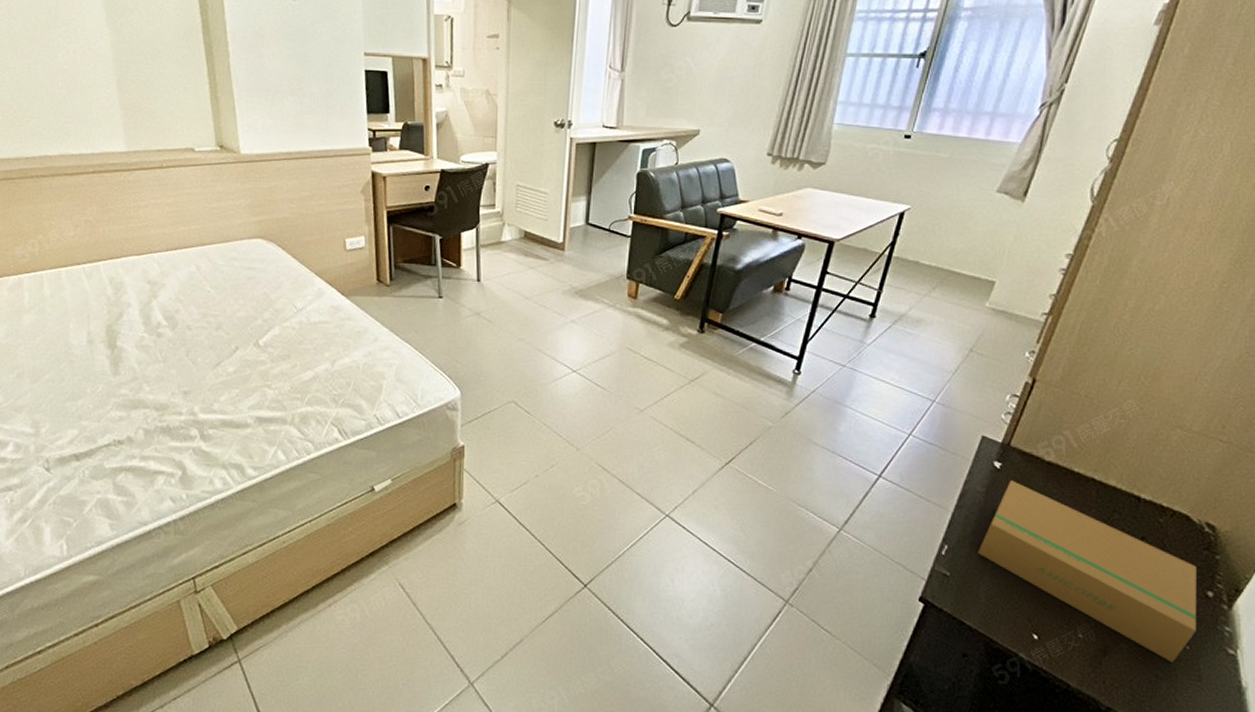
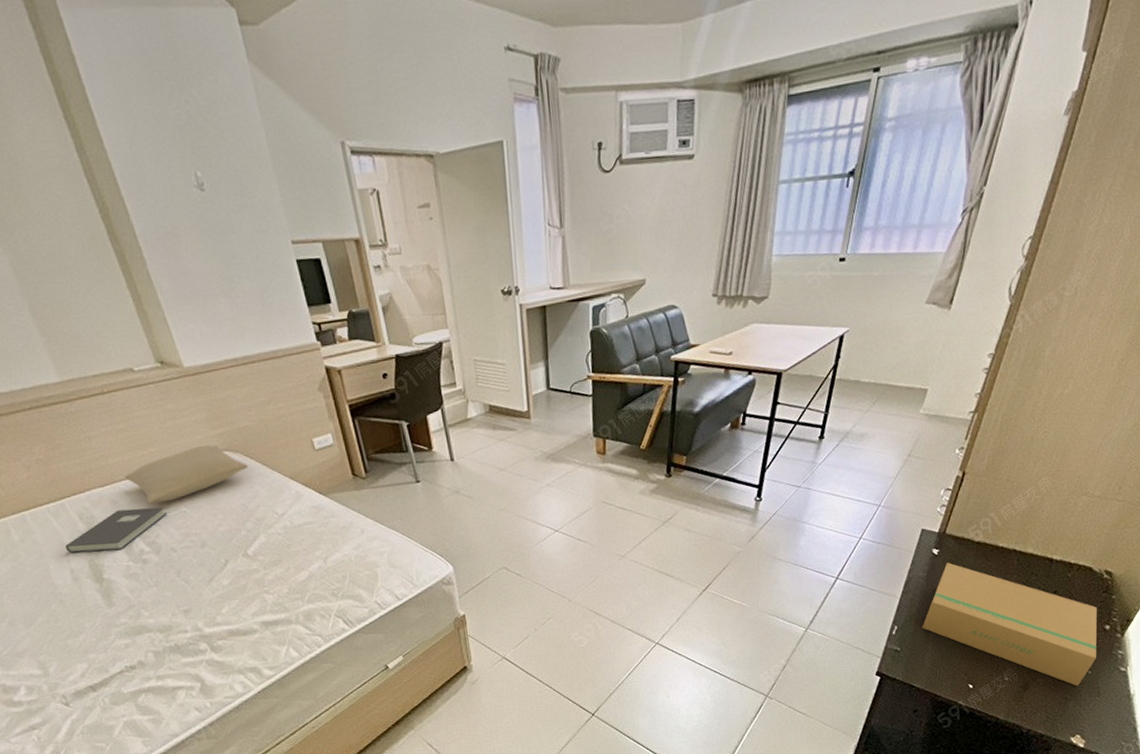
book: none [89,280,192,320] -> present [65,506,167,553]
pillow: none [161,229,279,279] -> present [125,445,248,504]

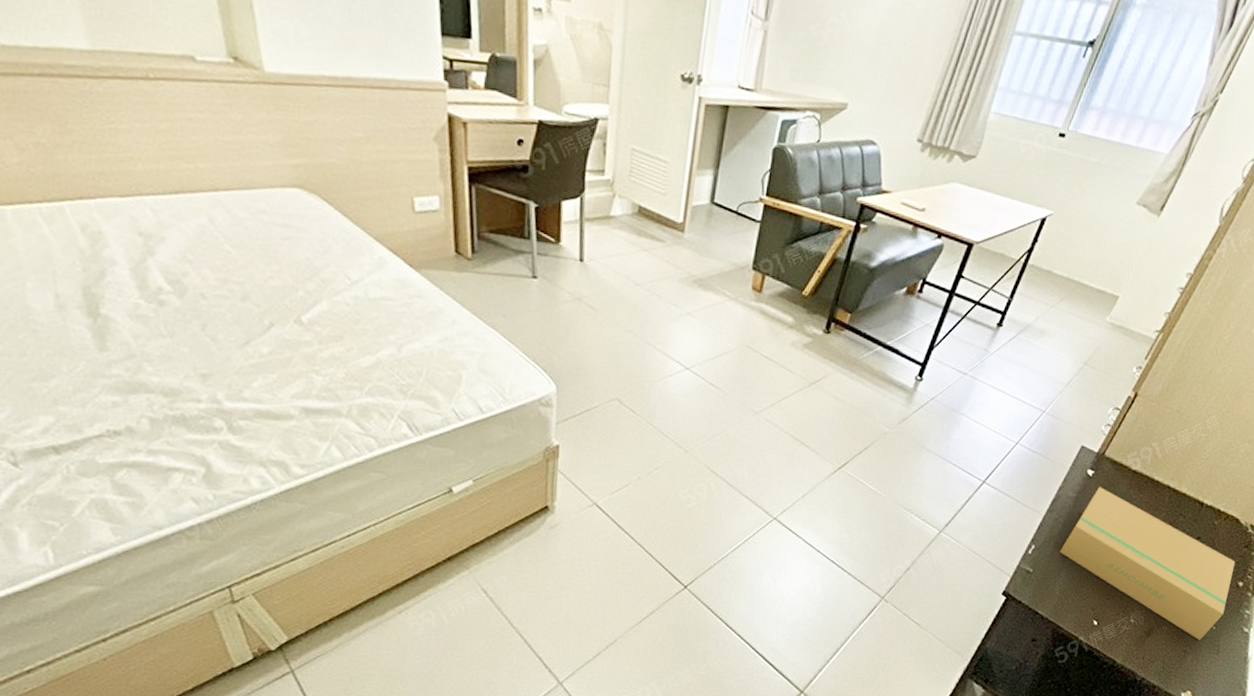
book: present [65,506,167,553] -> none [54,231,204,282]
pillow: present [125,445,248,504] -> none [156,174,324,234]

